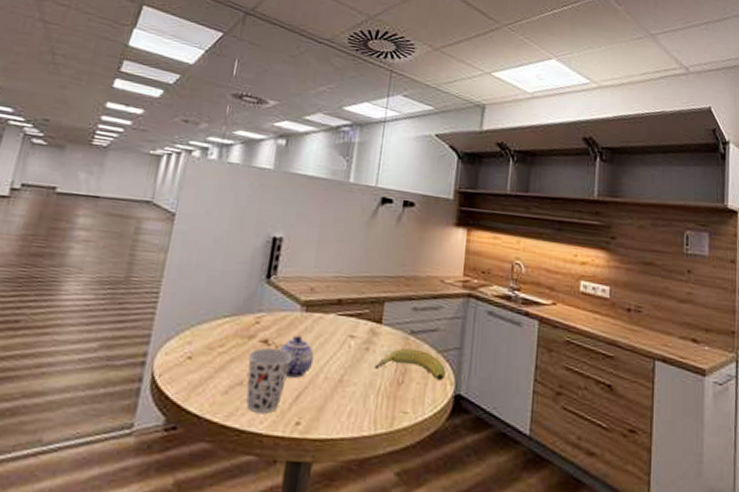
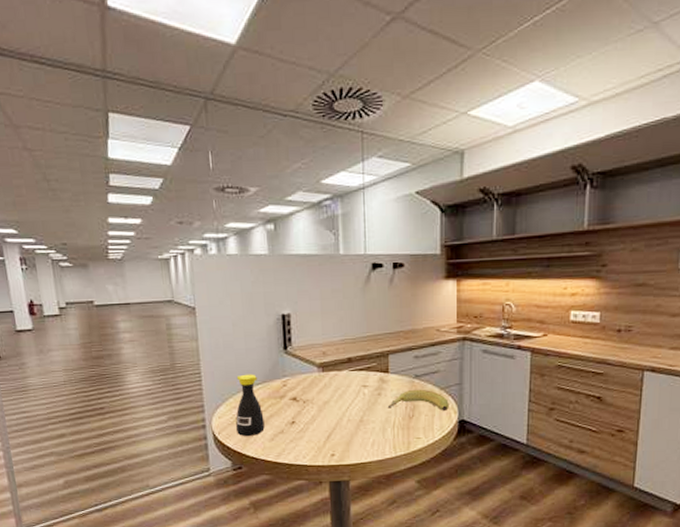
bottle: none [183,301,227,384] -> present [236,374,265,436]
cup: present [246,347,293,413] -> none [284,402,319,451]
teapot: present [280,335,315,379] -> none [308,391,337,424]

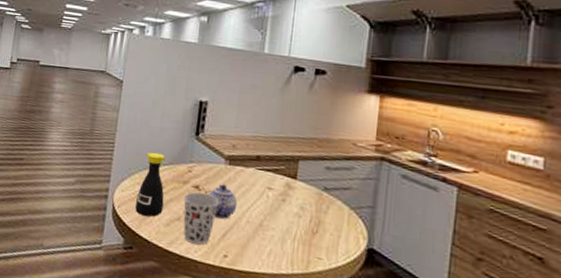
cup: none [284,402,319,451] -> present [183,192,220,245]
teapot: none [308,391,337,424] -> present [209,184,238,220]
banana: present [388,389,449,411] -> none [292,202,359,234]

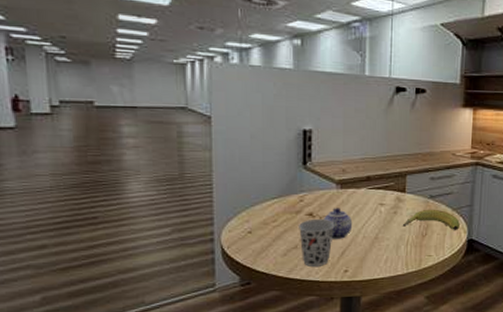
bottle: present [135,152,165,217] -> none [247,187,278,251]
banana: none [292,202,359,234] -> present [403,209,460,230]

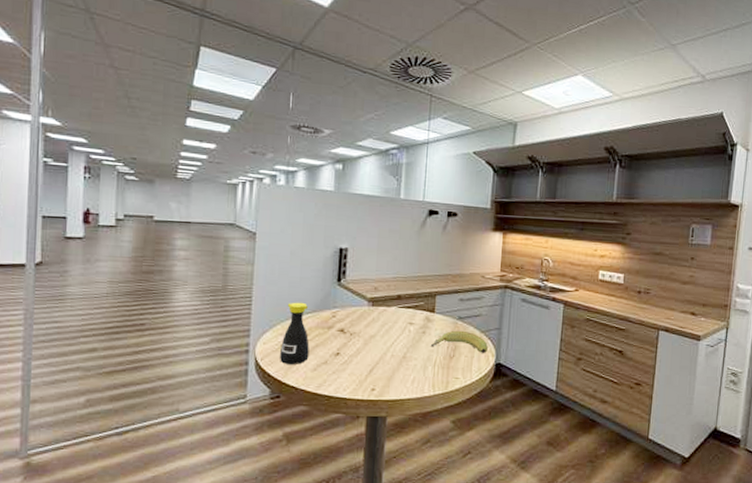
bottle: none [247,187,278,251] -> present [280,302,309,364]
cup: present [299,218,335,266] -> none [330,334,365,383]
teapot: present [324,208,353,240] -> none [354,325,382,358]

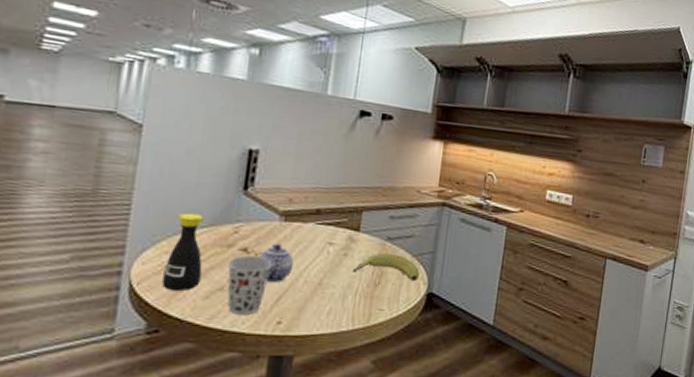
cup: none [330,334,365,383] -> present [227,255,273,315]
teapot: none [354,325,382,358] -> present [260,243,294,283]

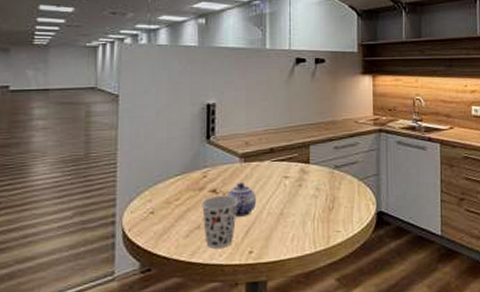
bottle: present [162,212,203,291] -> none [149,164,180,233]
banana: present [353,253,420,281] -> none [309,179,367,202]

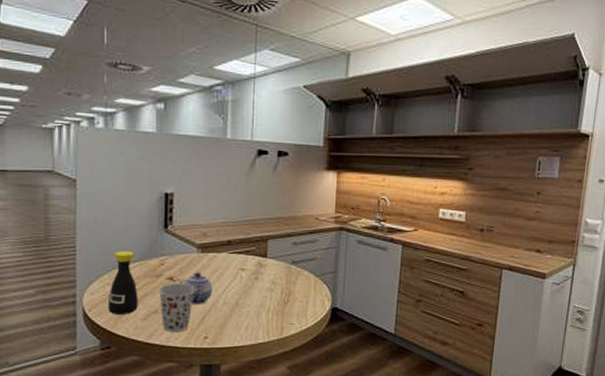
bottle: none [149,164,180,233] -> present [108,250,138,314]

